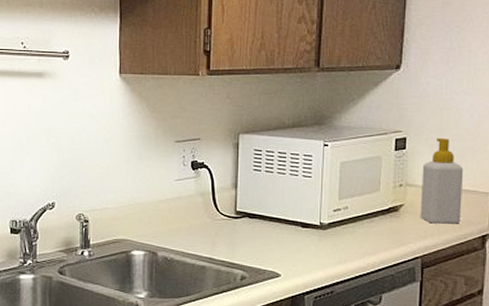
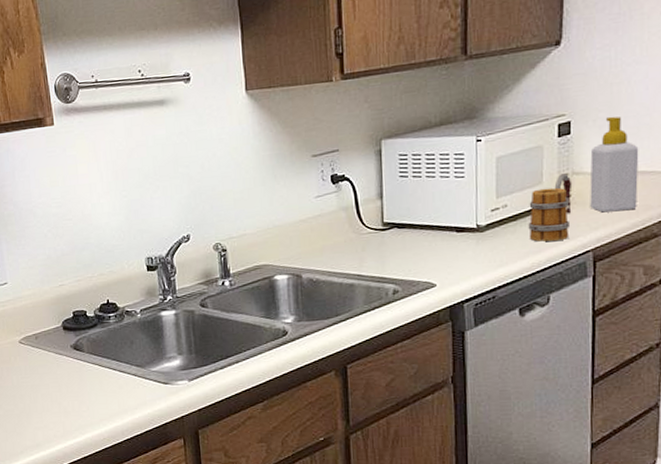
mug: none [366,183,406,246] -> present [528,172,573,242]

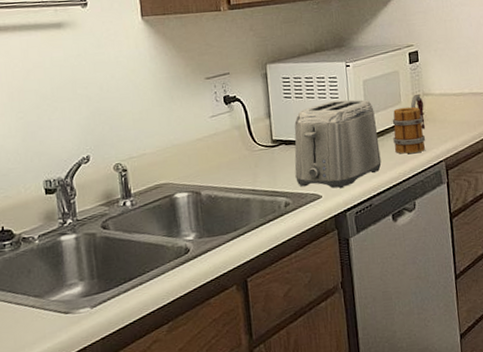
toaster: none [407,179,511,278] -> present [294,99,382,189]
soap bottle: present [590,116,639,213] -> none [435,47,474,128]

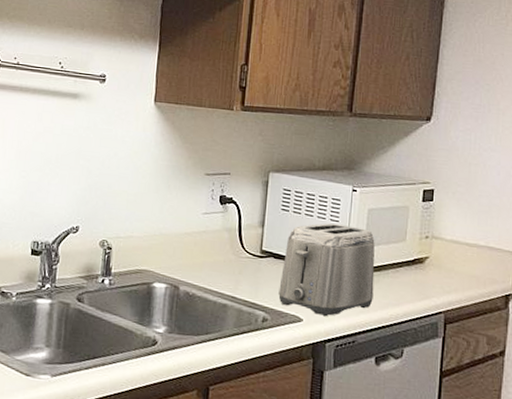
mug: present [392,94,426,154] -> none [390,234,432,298]

